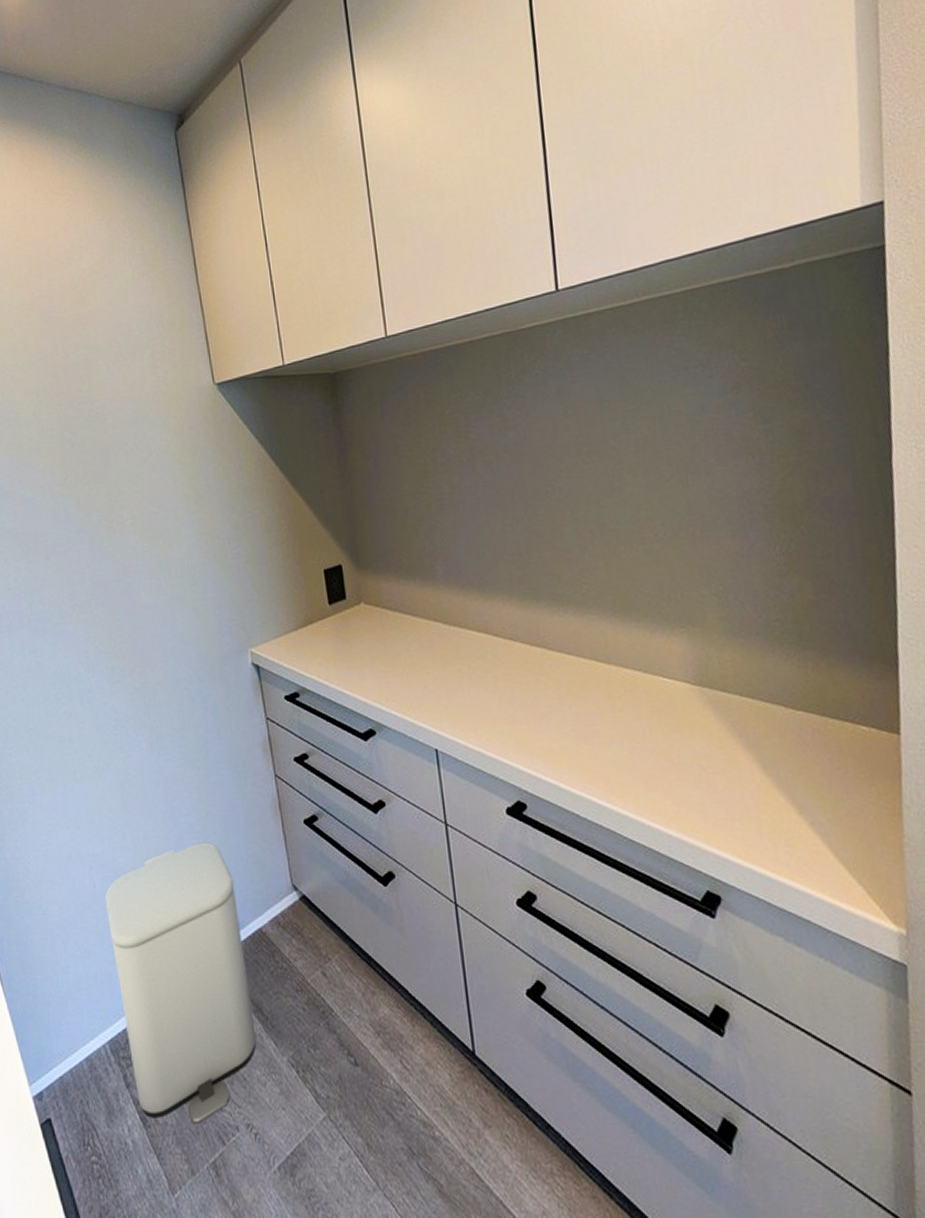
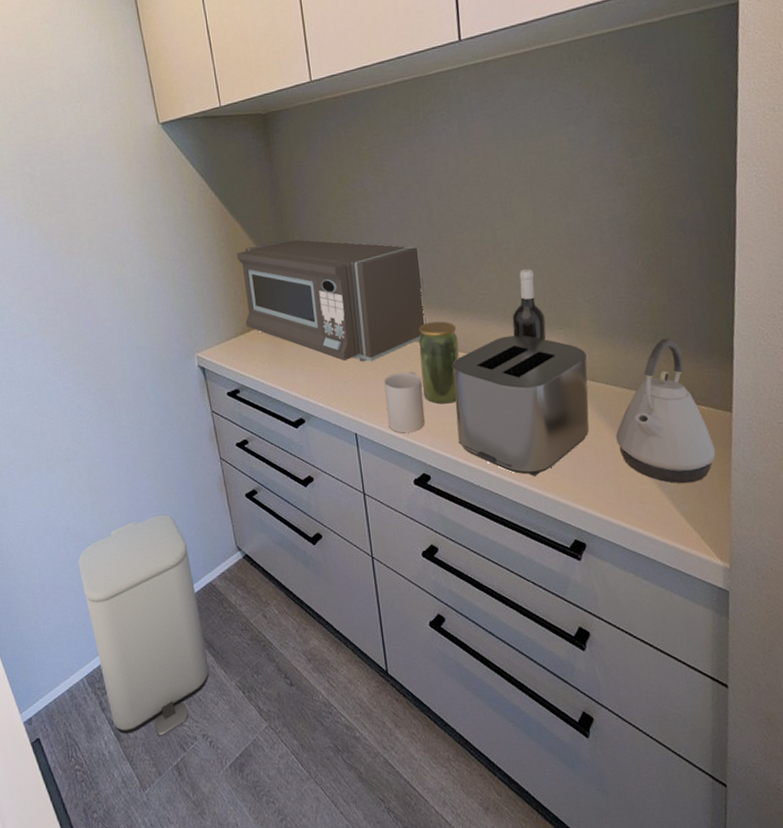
microwave: none [298,513,521,663] -> present [236,237,426,362]
cup: none [470,675,520,751] -> present [384,371,425,434]
jar: none [511,615,561,716] -> present [419,321,460,404]
toaster: none [552,633,721,810] -> present [453,335,589,478]
wine bottle: none [623,554,666,641] -> present [512,269,547,340]
kettle: none [754,640,882,824] -> present [616,338,716,484]

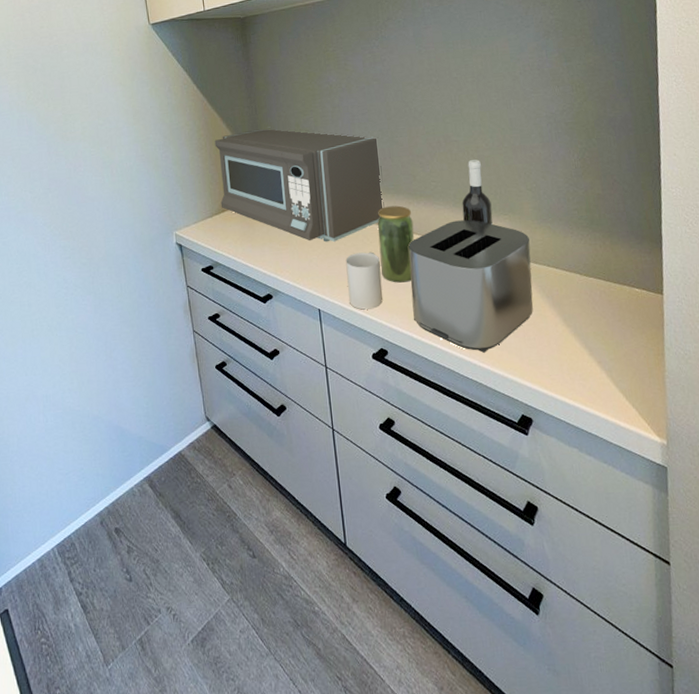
pedal bin: present [78,514,210,736] -> none [55,384,176,609]
kettle: present [616,338,716,484] -> none [558,225,650,362]

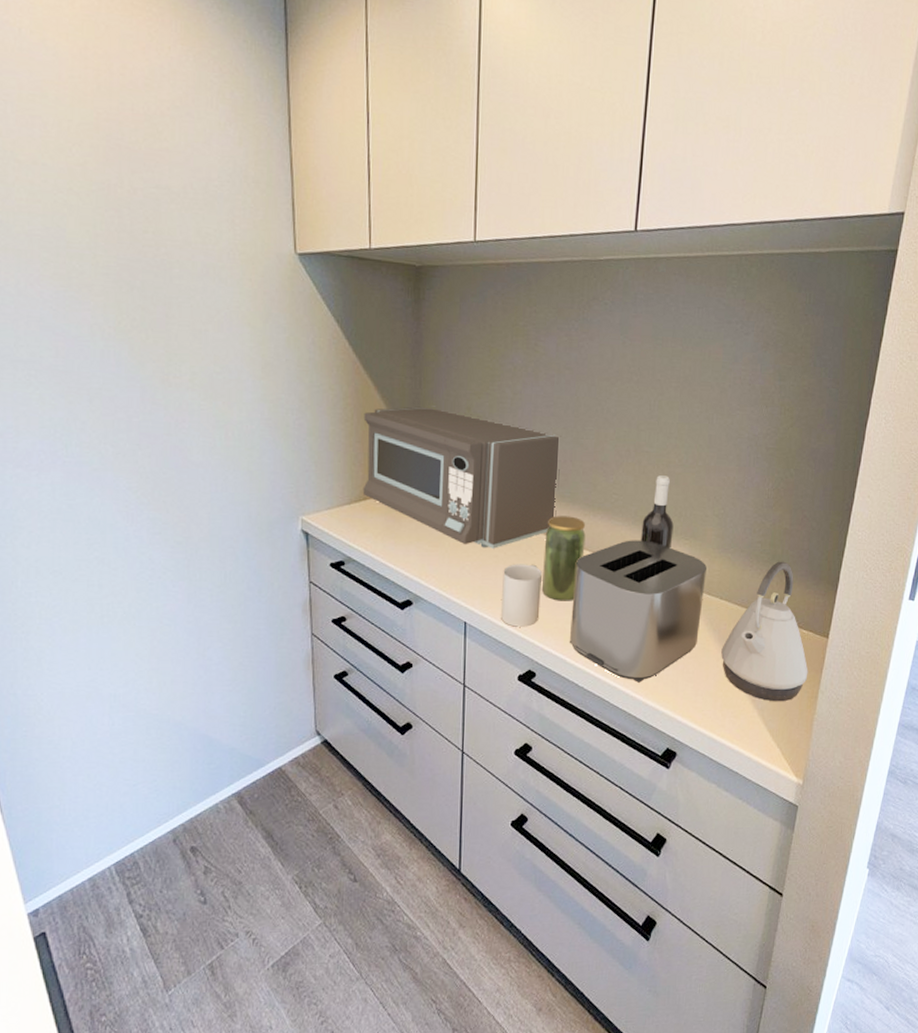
kettle: none [558,225,650,362] -> present [721,561,808,702]

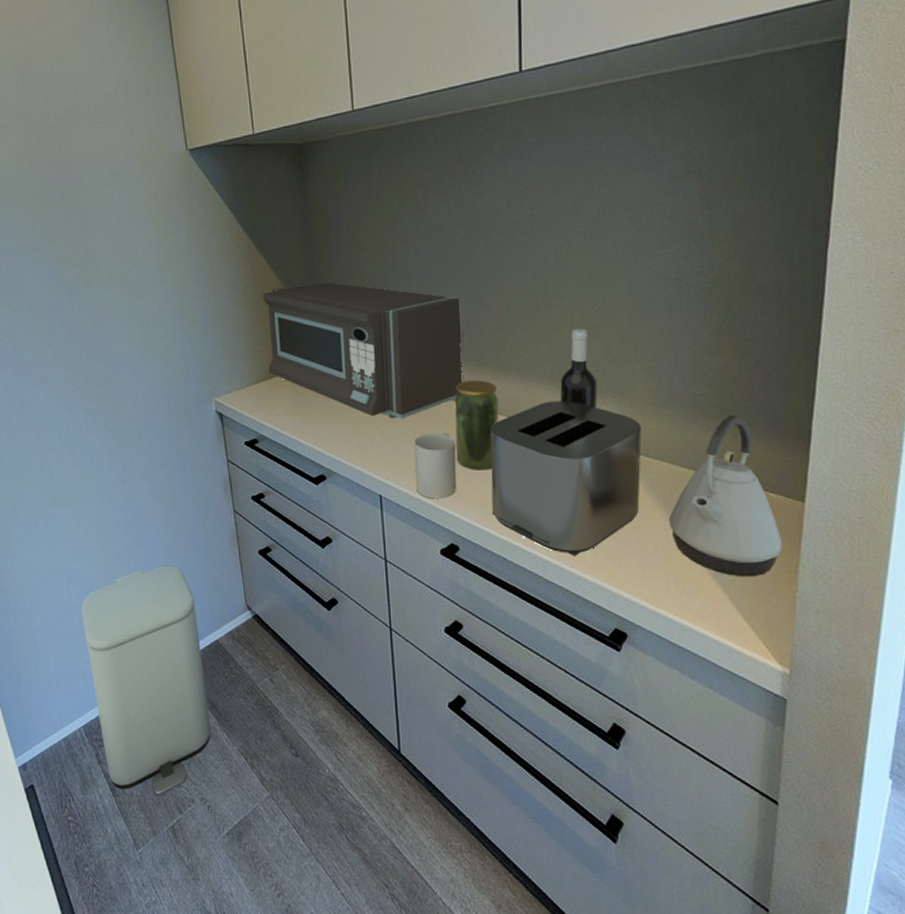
pedal bin: none [123,689,265,932] -> present [80,565,211,795]

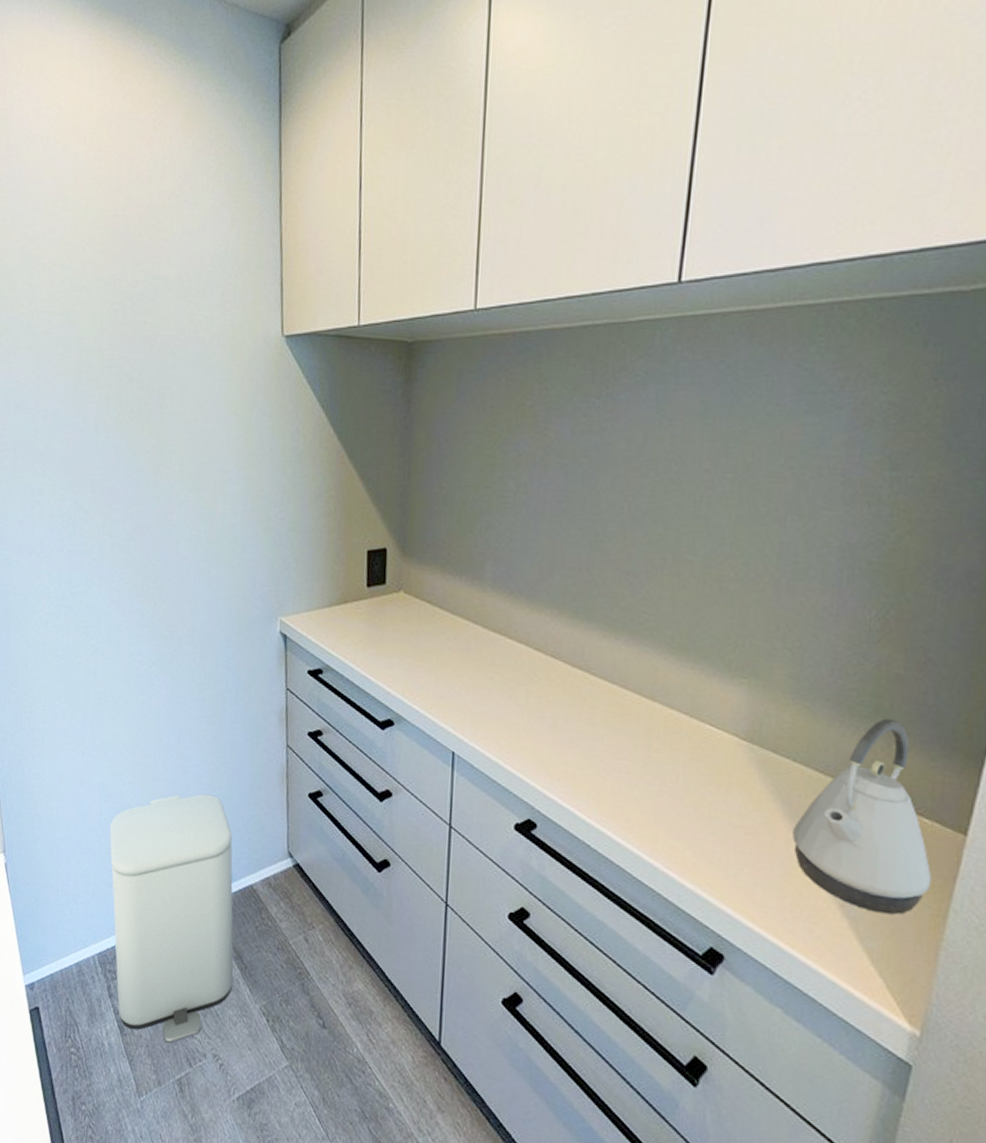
microwave: present [262,279,464,419] -> none [343,499,576,669]
cup: present [414,432,457,499] -> none [494,689,547,767]
jar: present [454,380,499,470] -> none [545,635,605,741]
toaster: present [490,400,643,557] -> none [579,671,774,858]
wine bottle: present [559,329,598,408] -> none [677,592,726,688]

